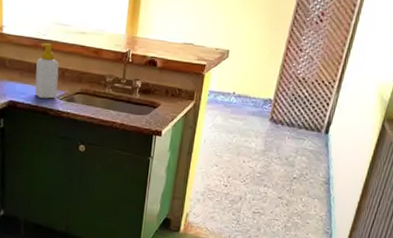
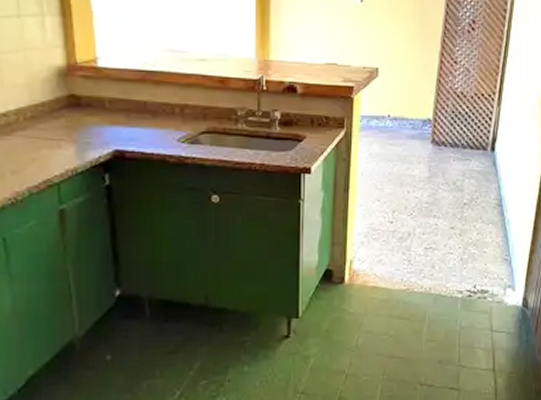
soap bottle: present [35,43,59,99] -> none [145,75,178,143]

